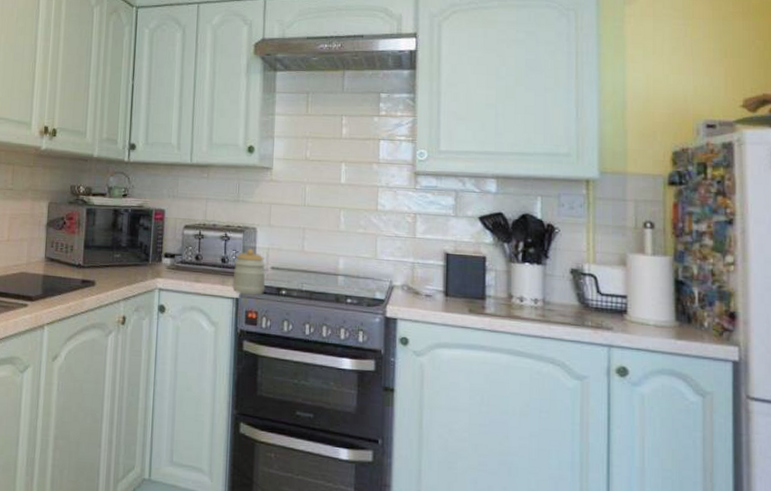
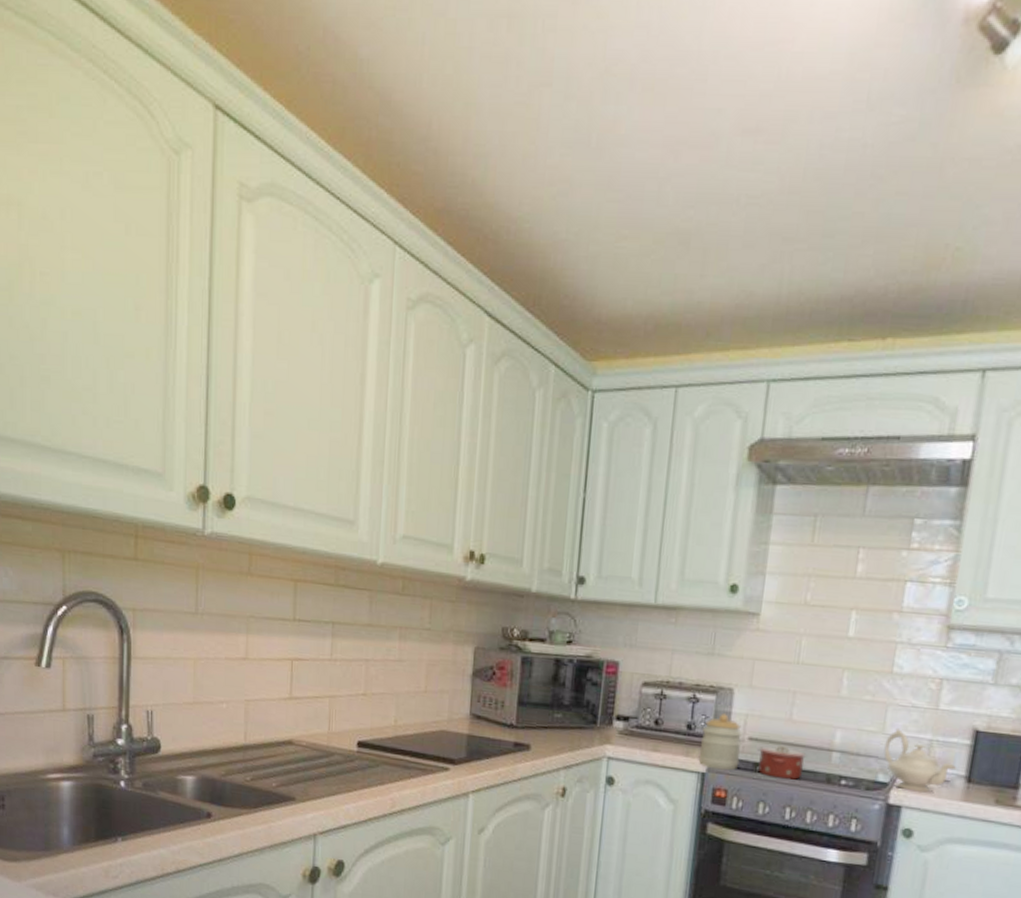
casserole: none [279,272,319,301] -> present [758,745,807,781]
teapot: none [378,255,436,306] -> present [883,728,957,793]

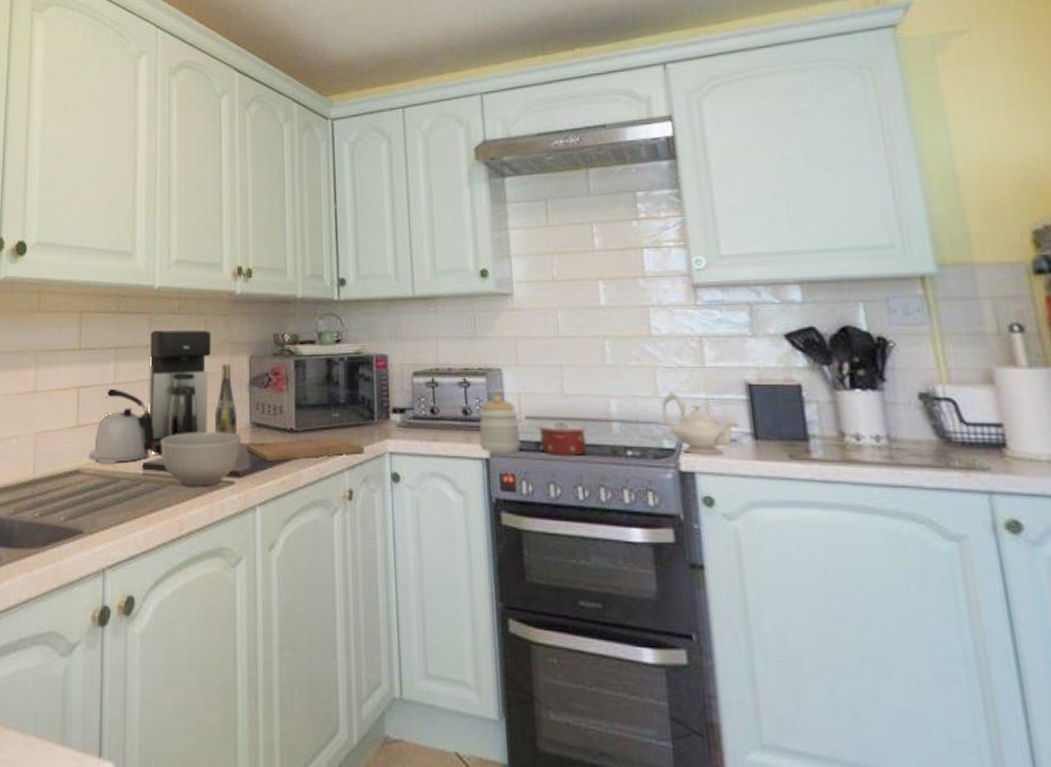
kettle: none [301,664,371,741] -> present [88,388,155,466]
coffee maker: none [365,610,436,736] -> present [148,330,211,456]
bowl: none [376,716,460,770] -> present [160,432,242,486]
wine bottle: none [433,652,457,724] -> present [215,364,237,435]
cutting board: none [464,733,583,756] -> present [246,436,364,462]

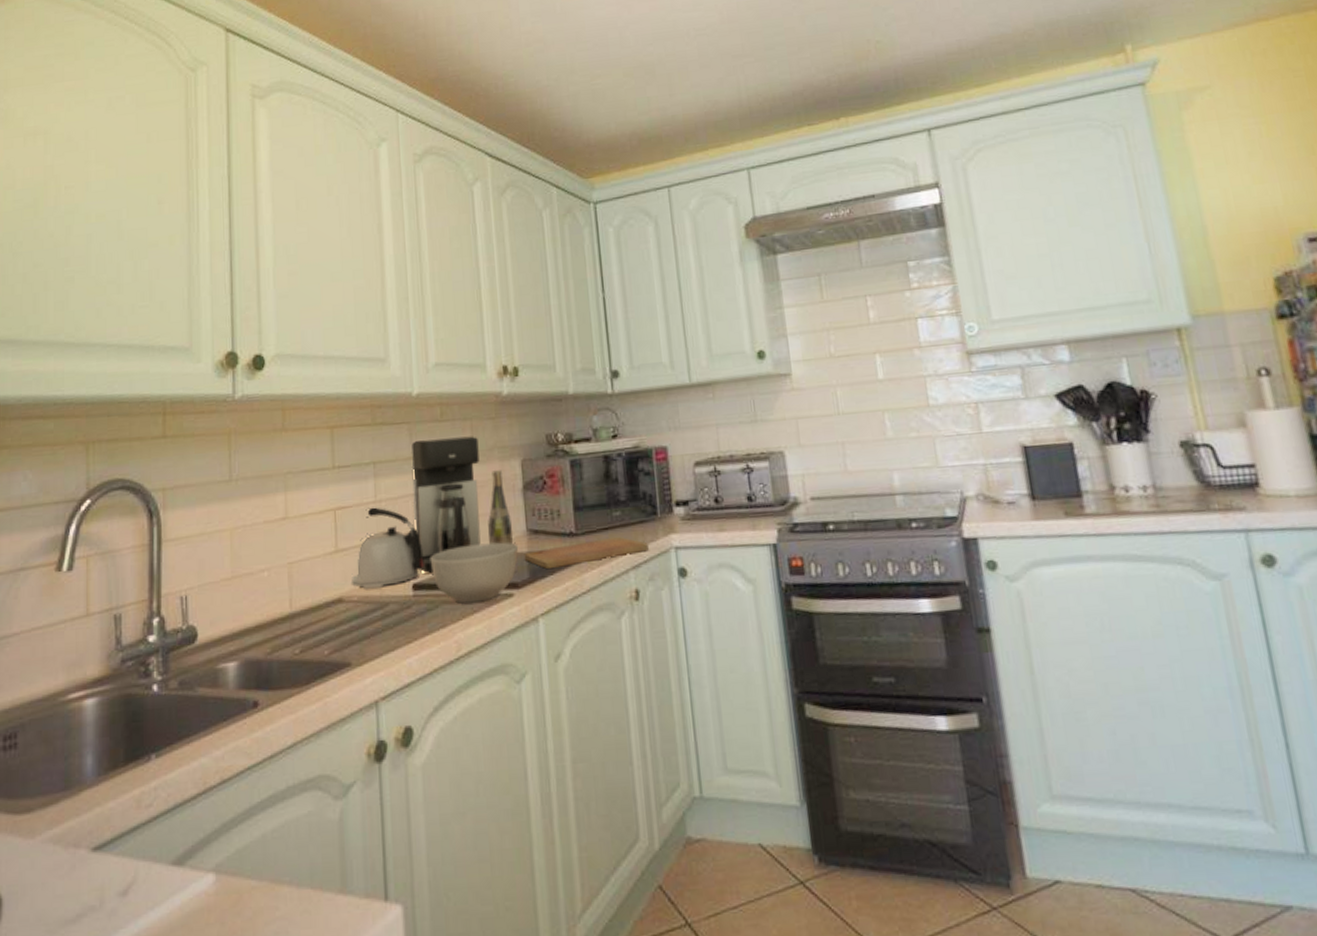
jar: present [478,395,522,454] -> none [762,478,808,539]
casserole: present [537,420,587,457] -> none [822,498,872,536]
teapot: present [661,391,741,455] -> none [942,459,1018,521]

